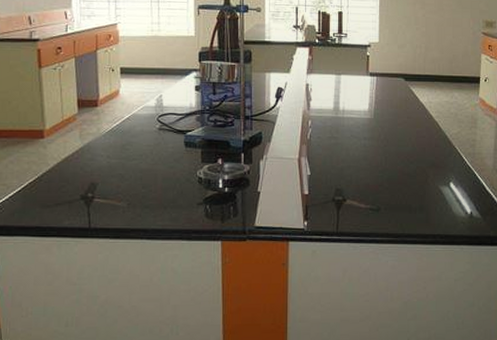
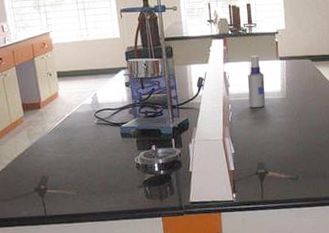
spray bottle: none [332,69,351,127] -> present [247,55,266,108]

